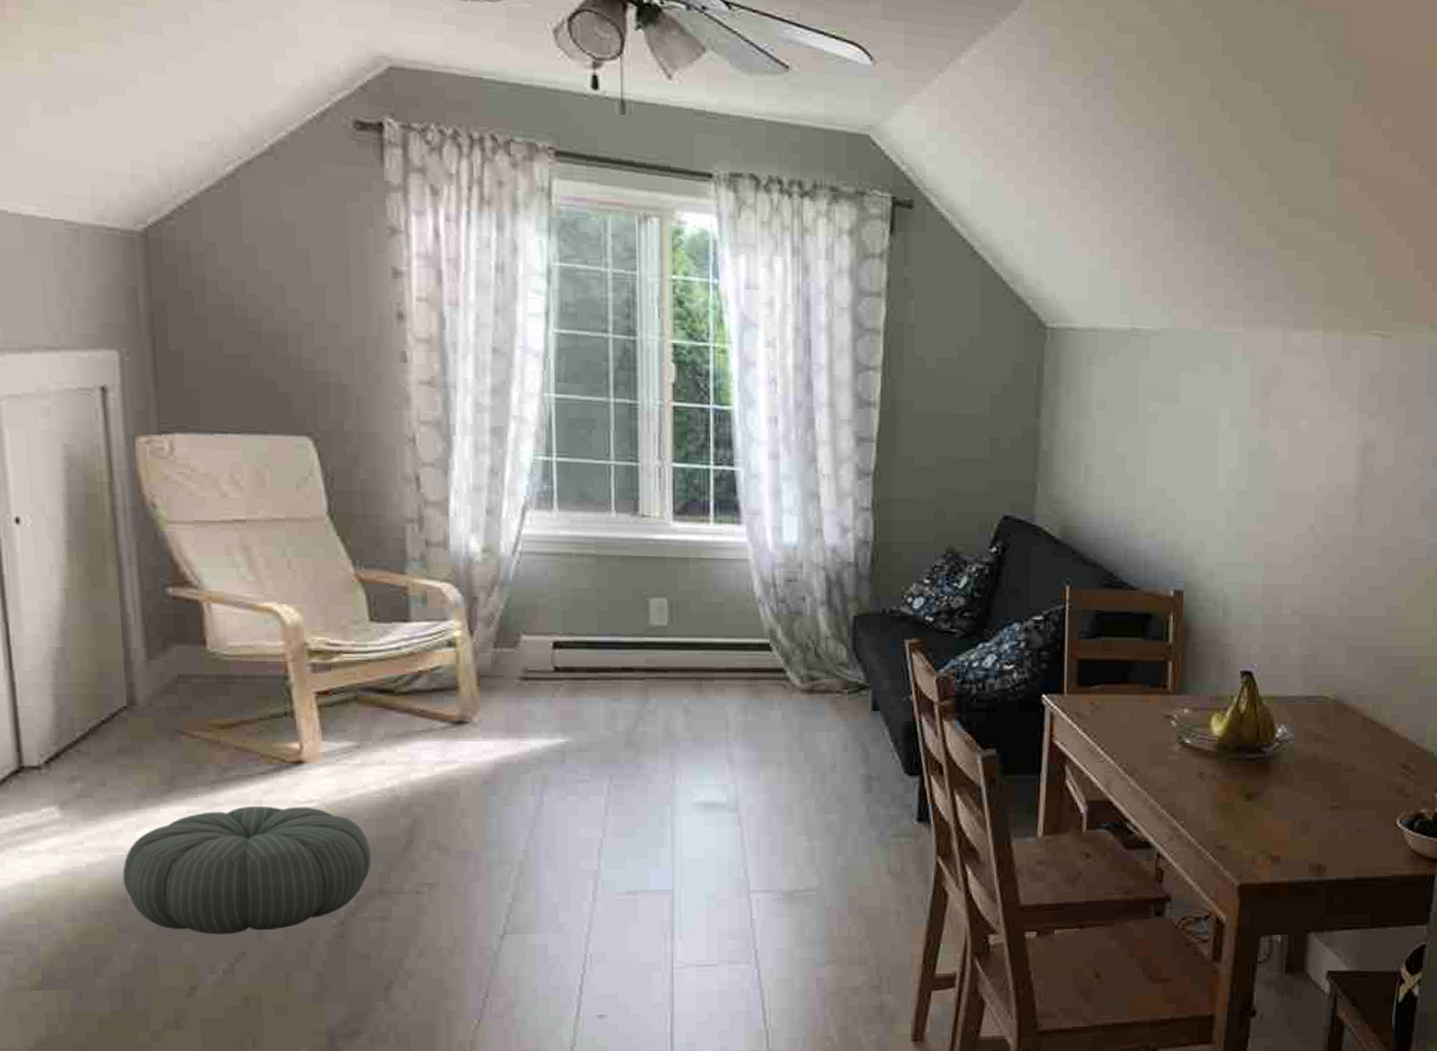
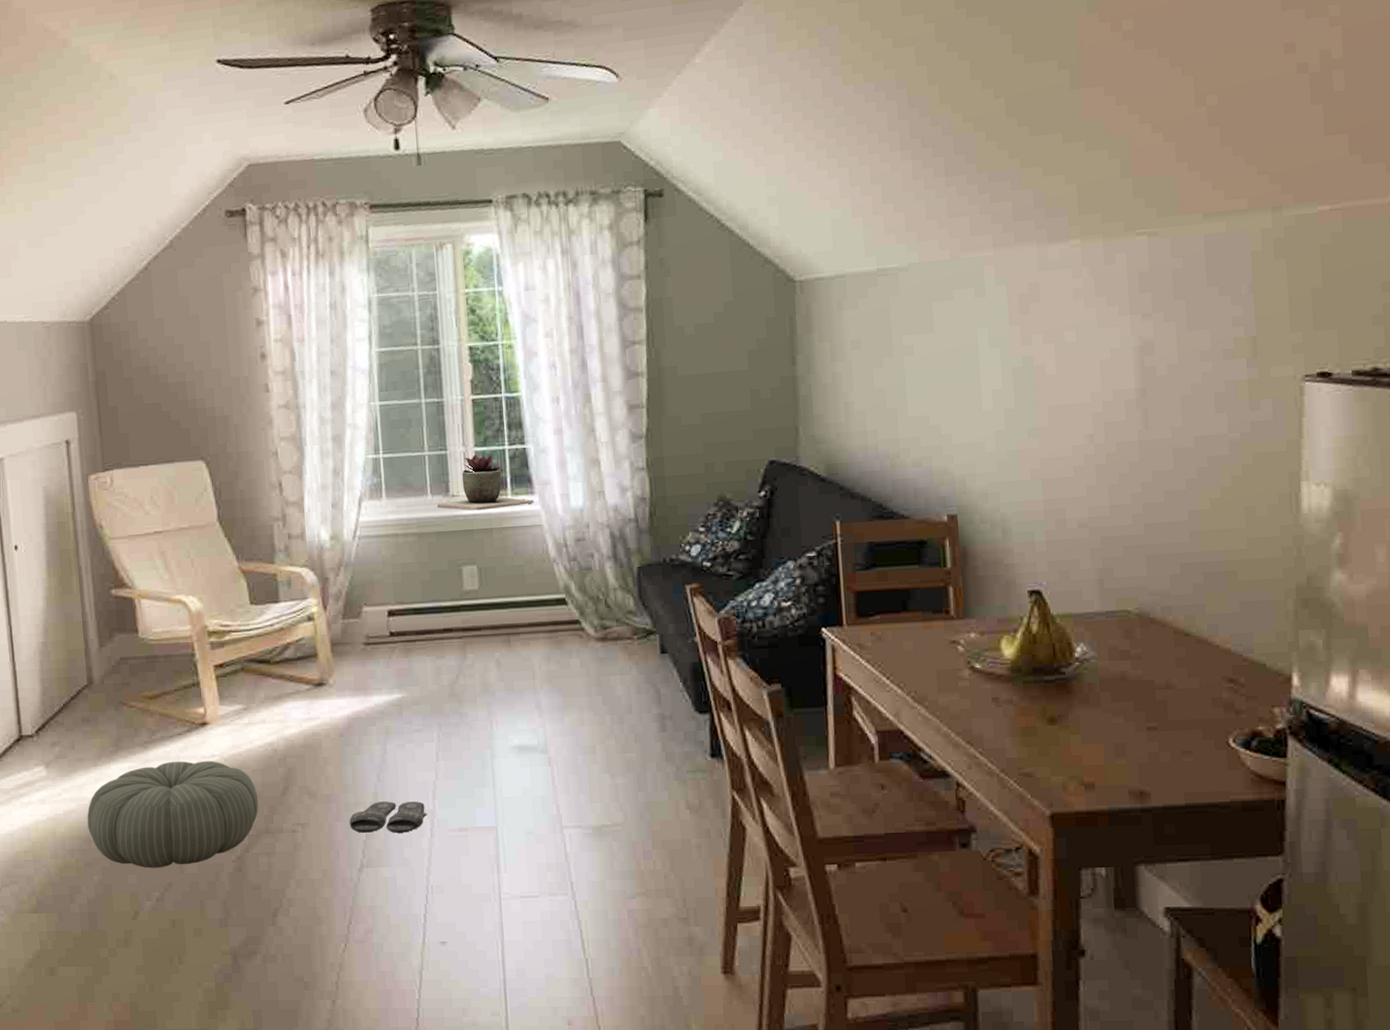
slippers: none [491,860,591,896] -> present [349,801,428,833]
succulent plant: none [621,470,740,537] -> present [436,454,534,511]

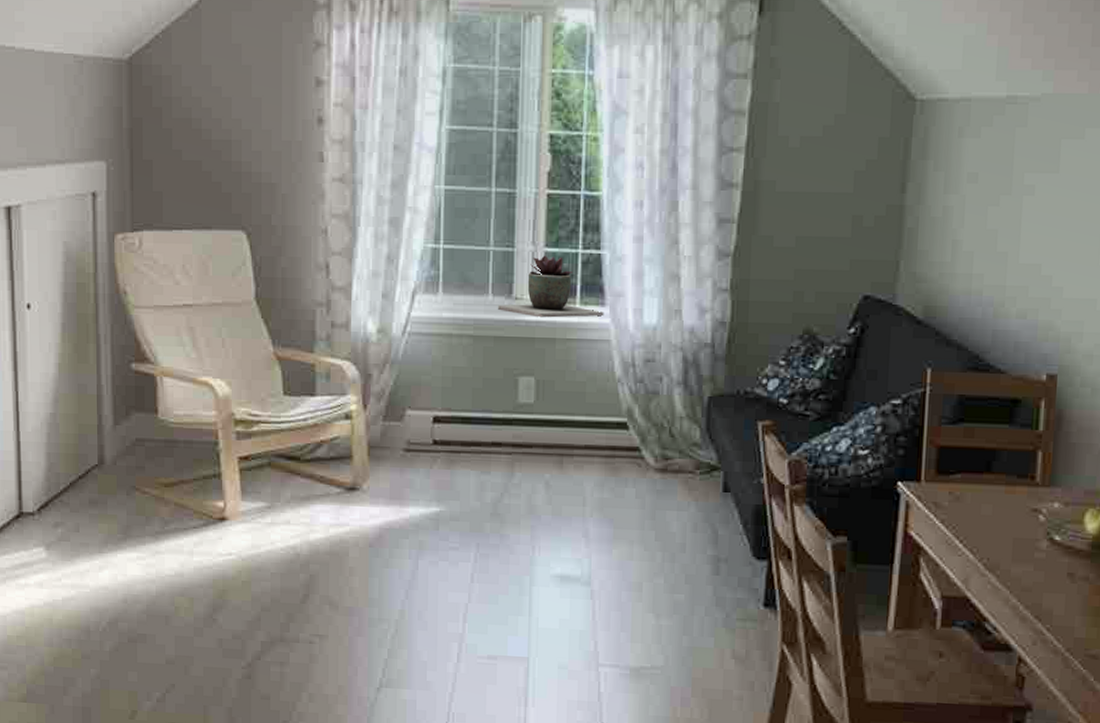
pouf: present [87,760,259,869] -> none [87,555,275,668]
slippers: present [349,801,428,833] -> none [372,619,456,655]

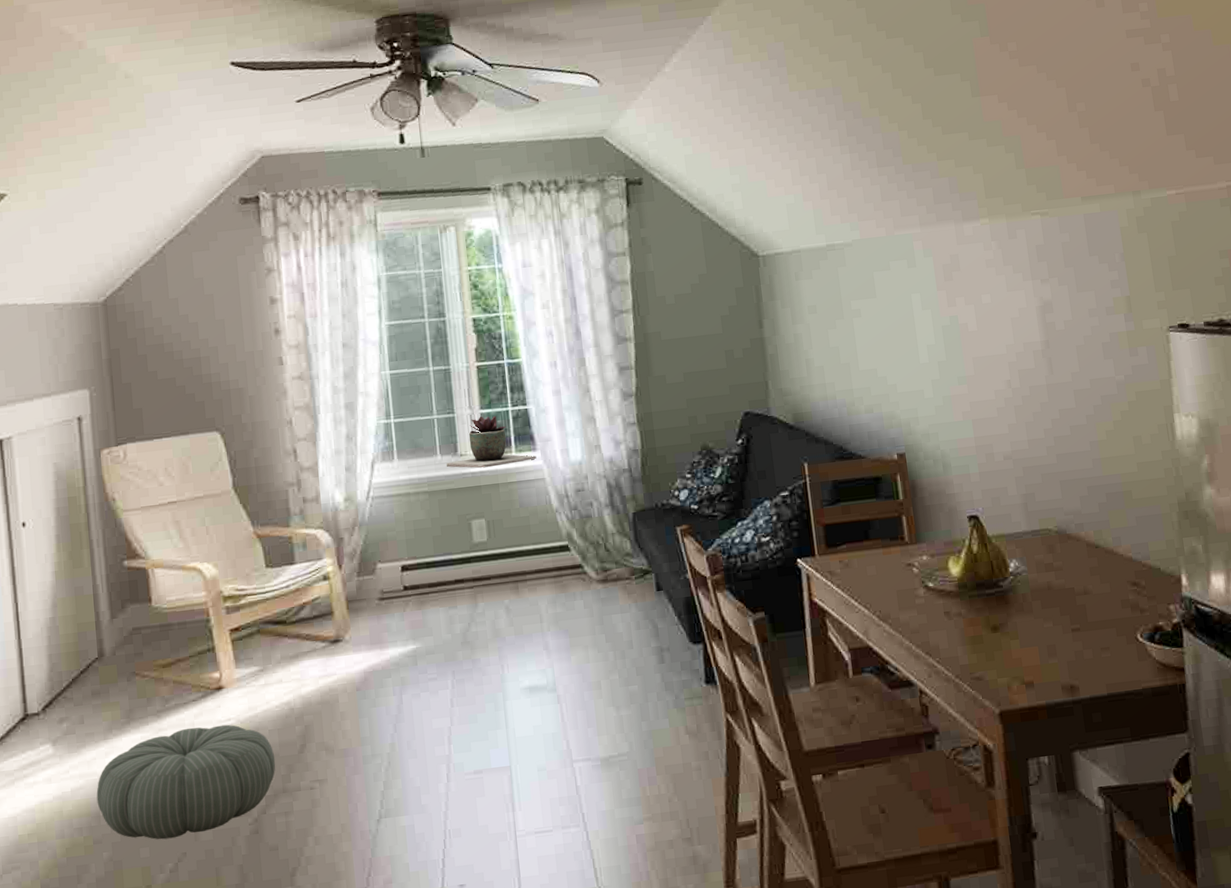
pouf: none [87,555,275,668] -> present [96,724,276,840]

